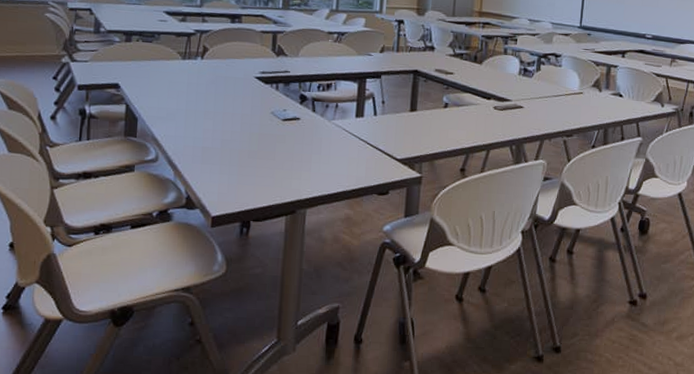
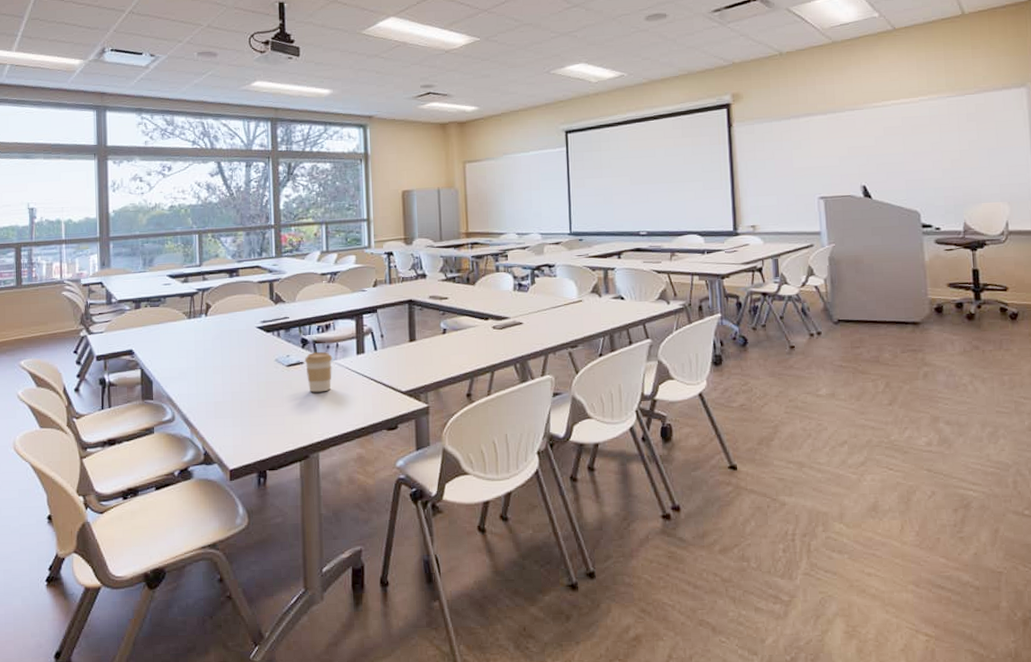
coffee cup: none [301,110,331,150] -> present [304,352,333,393]

